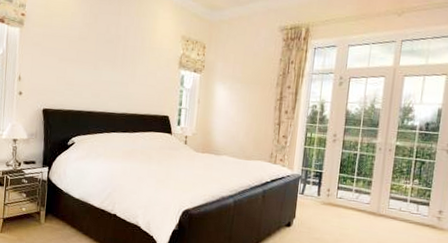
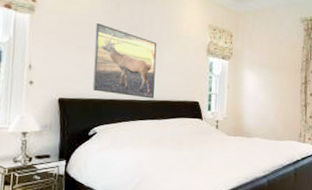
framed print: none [71,36,131,112] -> present [92,23,157,99]

